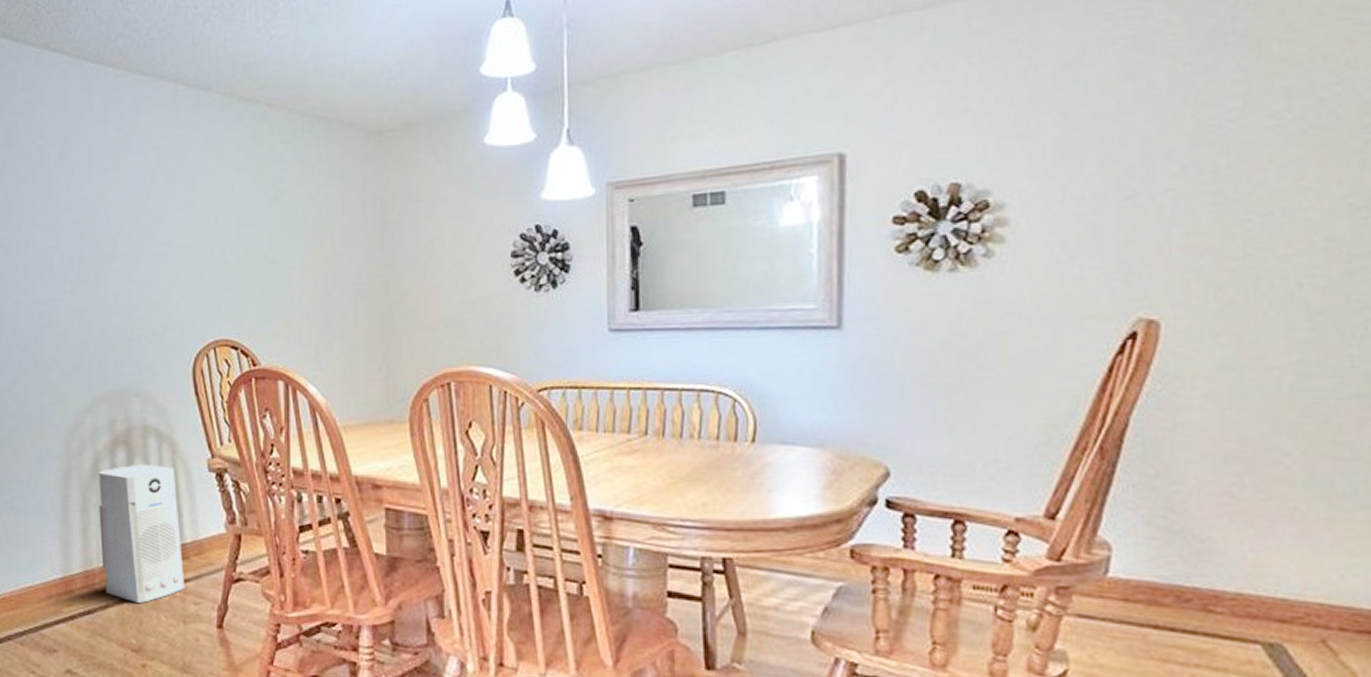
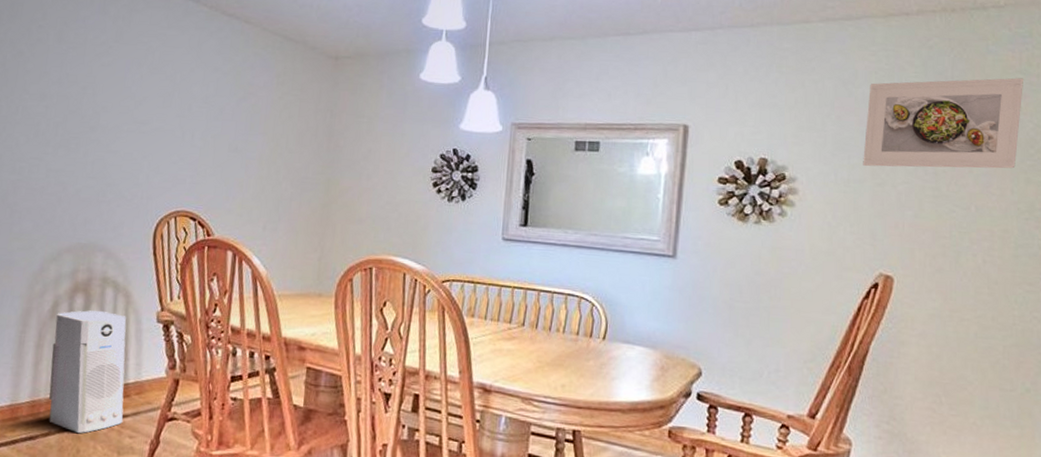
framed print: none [1102,17,1350,174] -> present [863,78,1023,169]

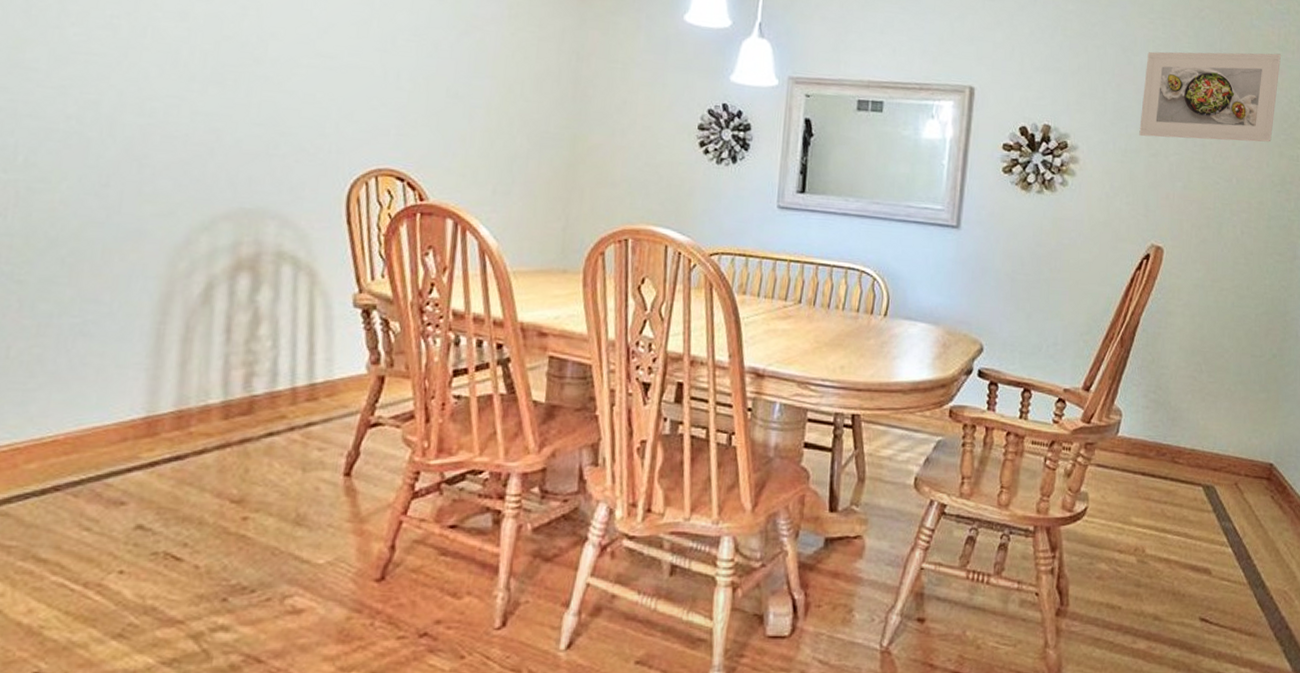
air purifier: present [49,310,126,434] -> none [202,293,311,449]

